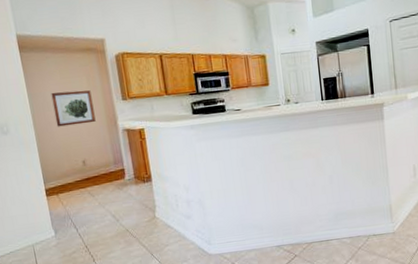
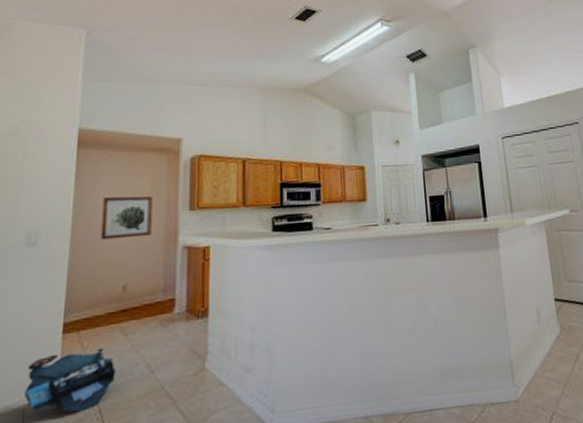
backpack: none [28,205,92,248] -> present [24,347,116,413]

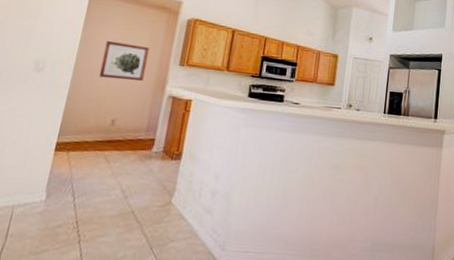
backpack: present [24,347,116,413] -> none [15,167,96,219]

